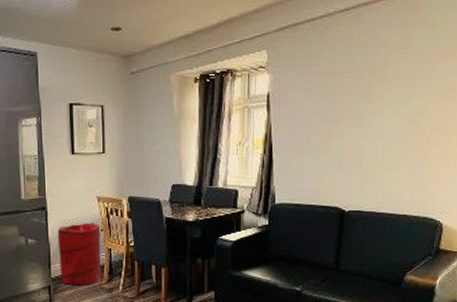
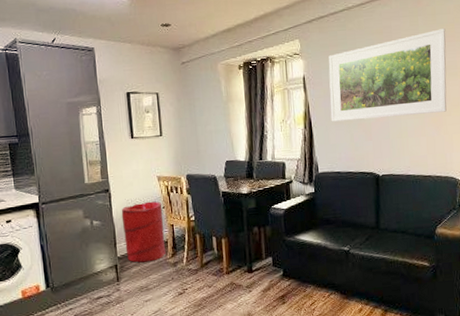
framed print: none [295,42,447,147] -> present [328,29,447,122]

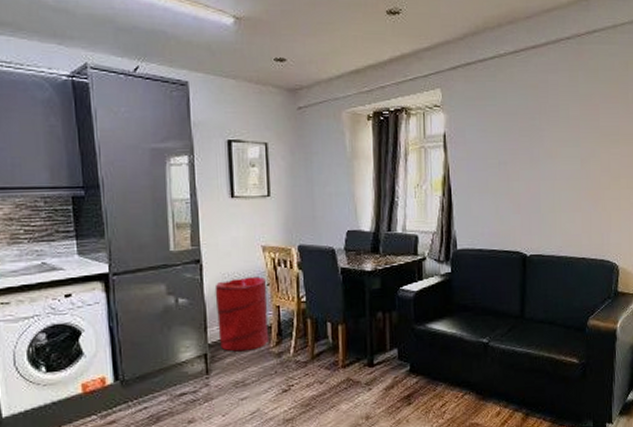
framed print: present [328,29,447,122] -> none [474,88,609,190]

